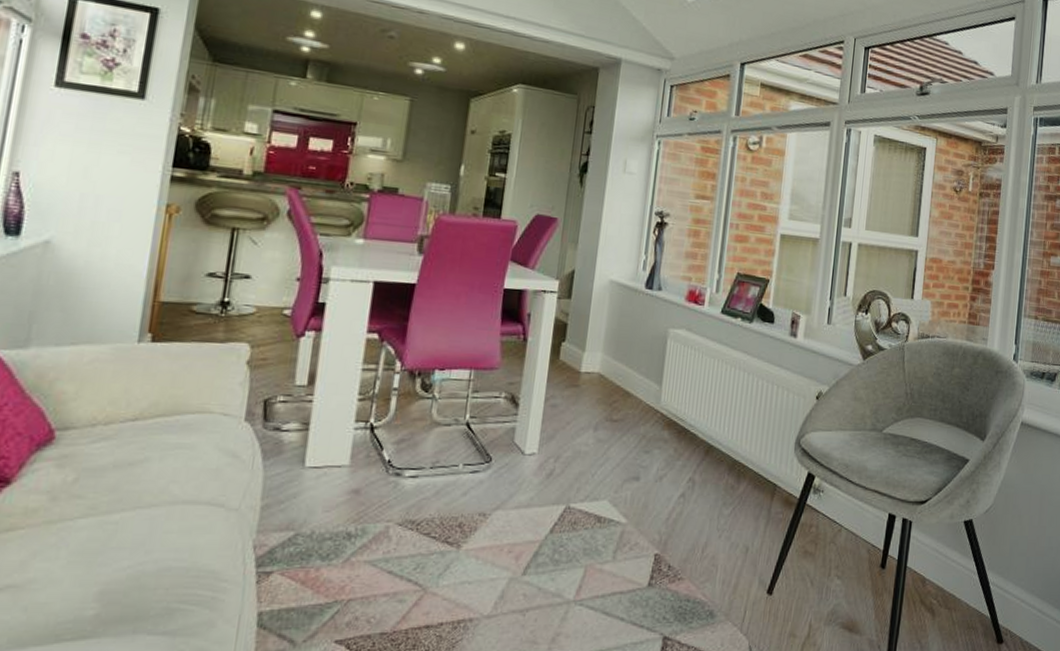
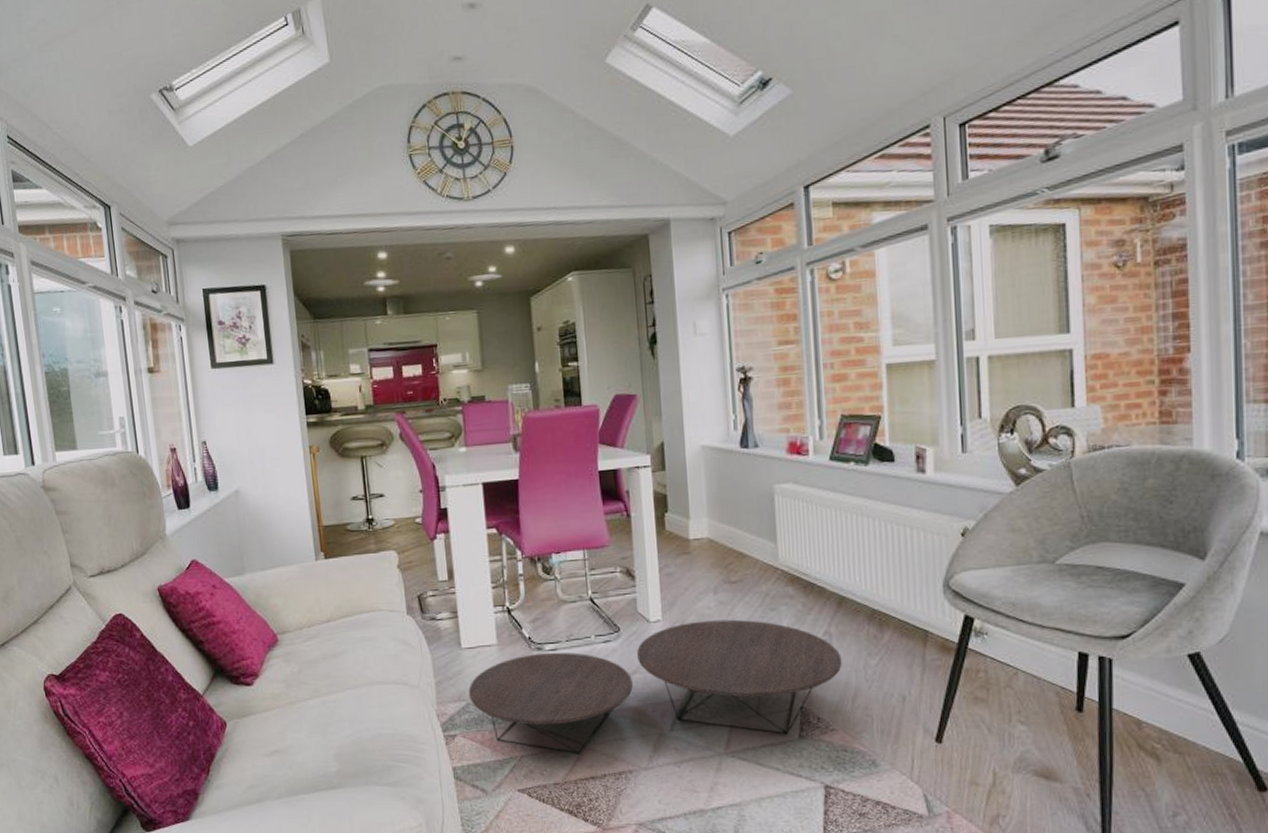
coffee table: none [300,457,700,599] -> present [469,619,842,755]

